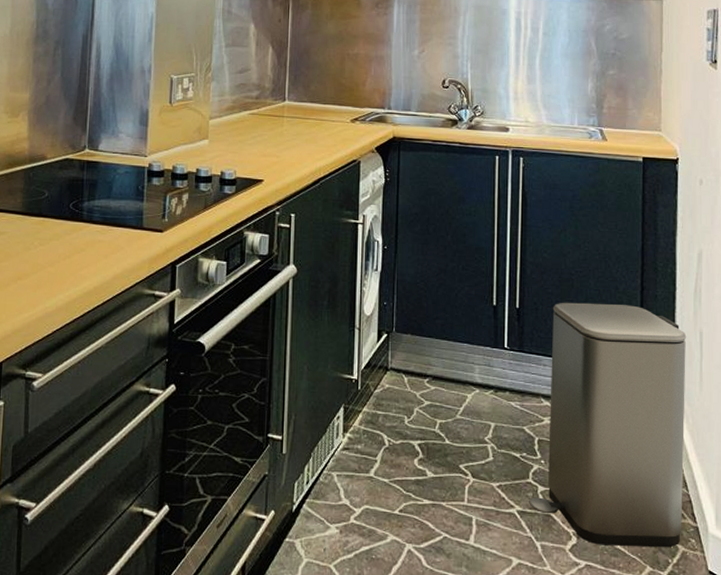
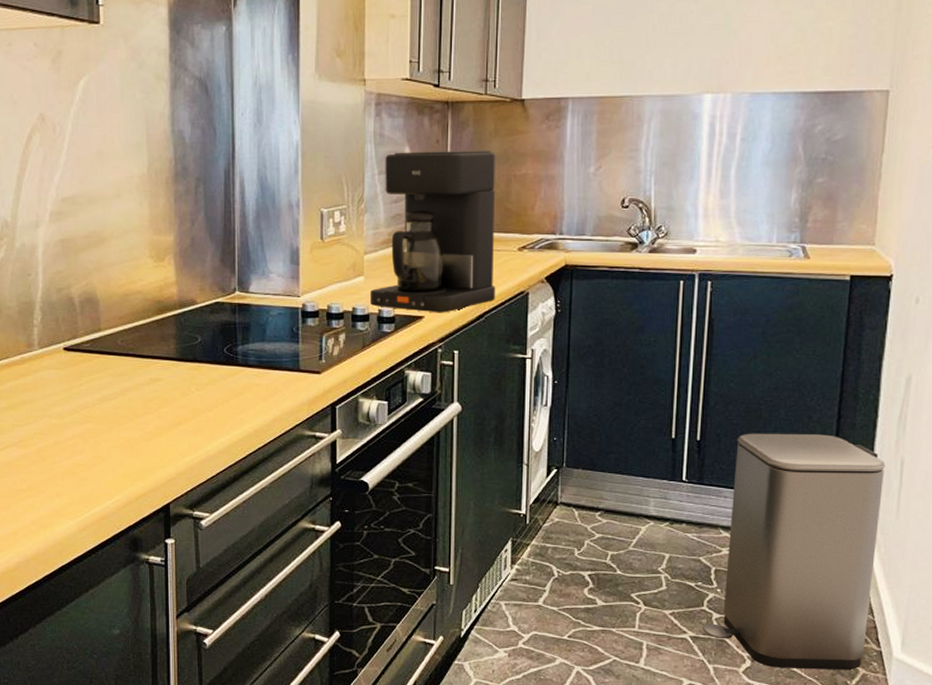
coffee maker: none [214,28,331,178] -> present [370,150,496,313]

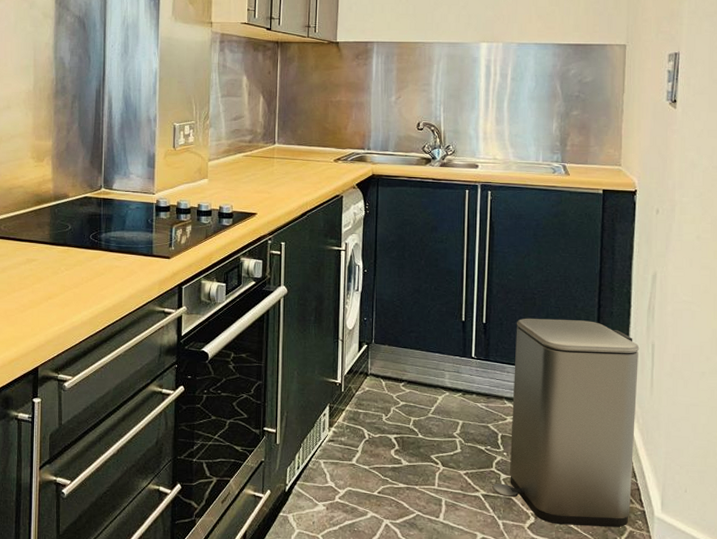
coffee maker: present [370,150,496,313] -> none [213,80,316,211]

